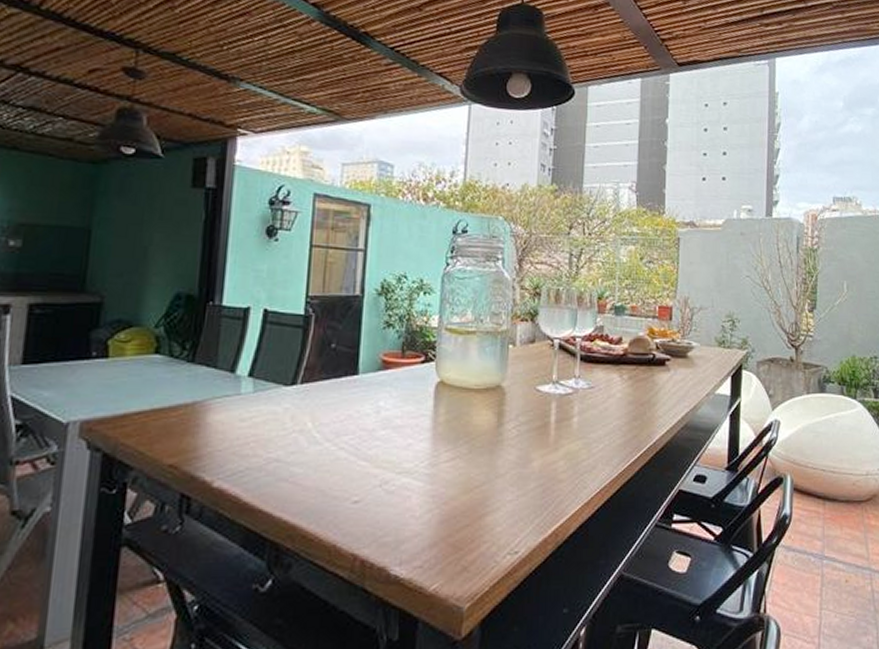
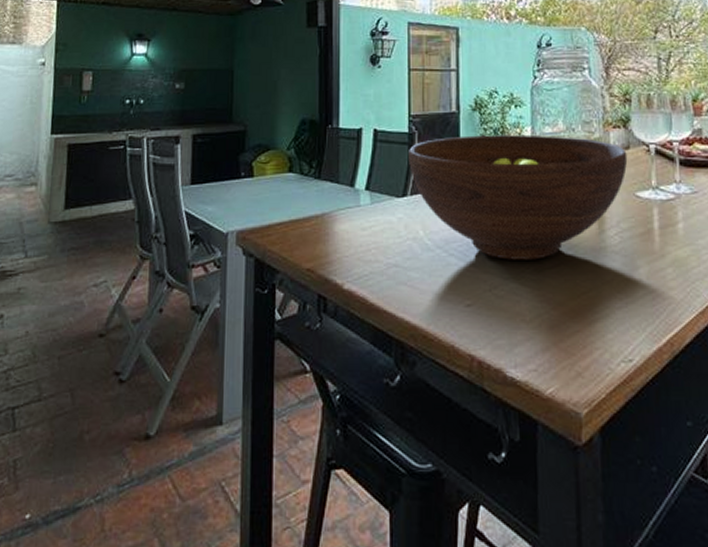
fruit bowl: none [301,321,532,454] -> present [407,134,628,260]

